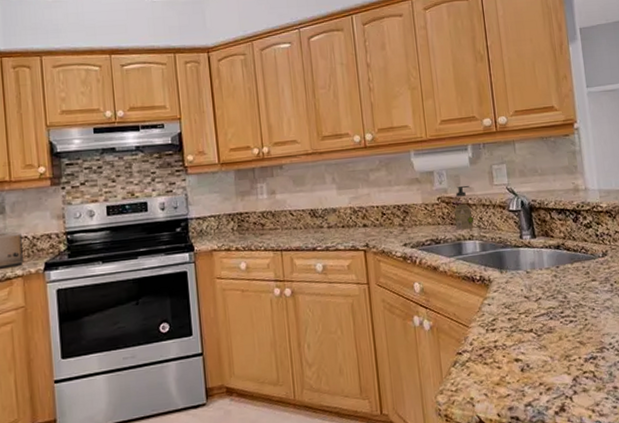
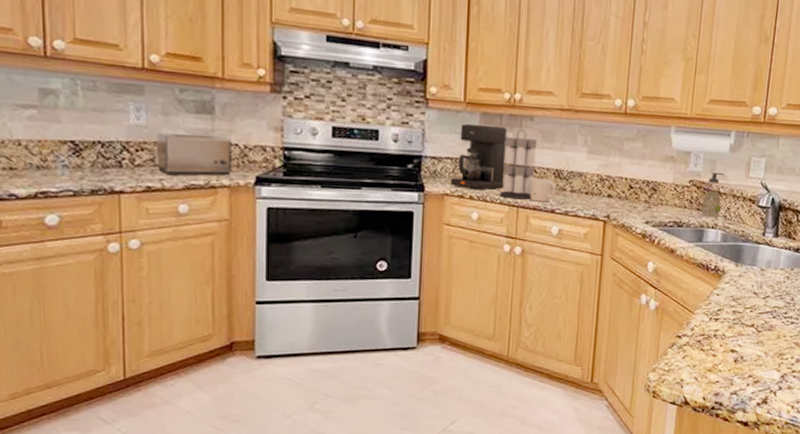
coffee maker: none [216,180,265,241] -> present [451,123,507,190]
spice rack: none [260,178,293,244] -> present [499,129,538,200]
mug: none [288,219,314,243] -> present [530,177,556,202]

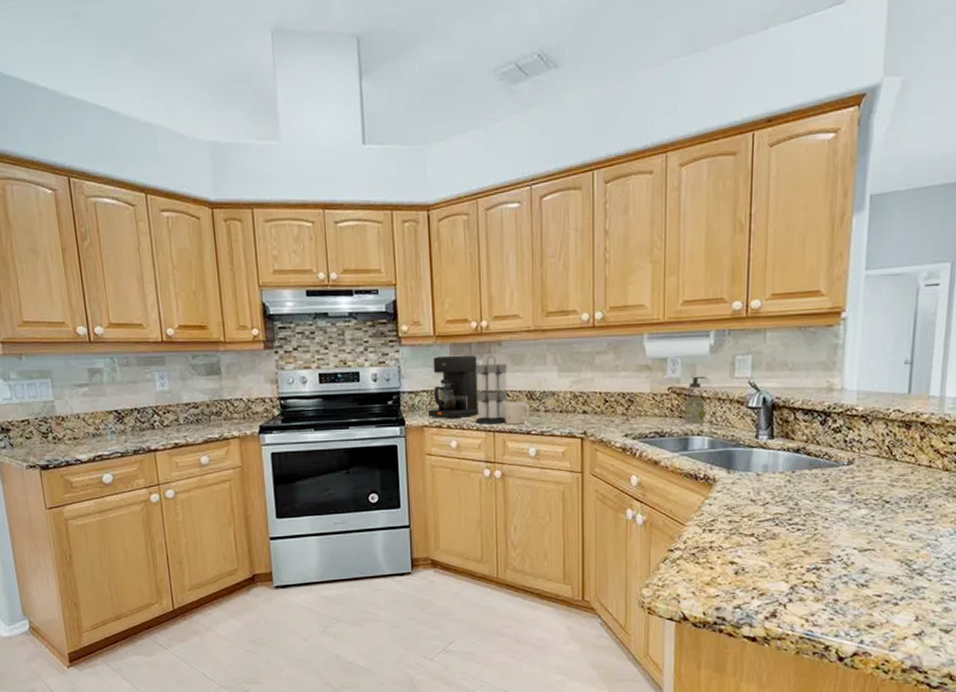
toaster: present [156,133,231,176] -> none [177,393,240,432]

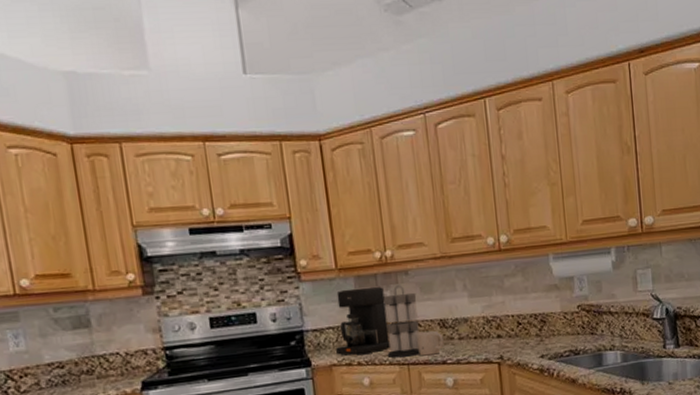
soap dispenser: present [682,376,707,425] -> none [593,292,616,340]

